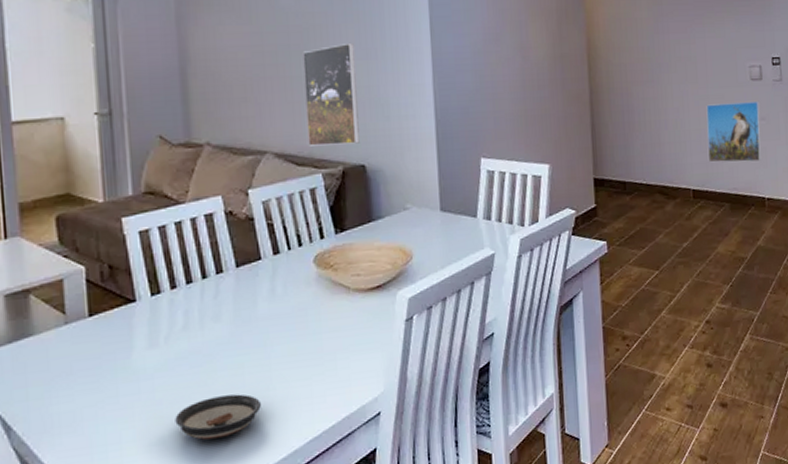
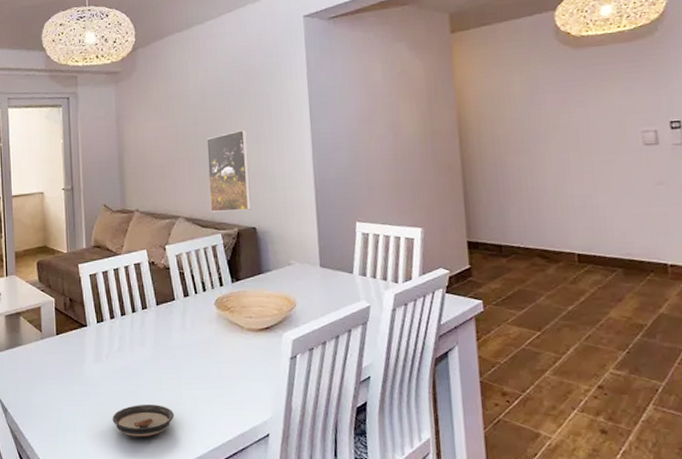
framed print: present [706,100,761,163] -> none [590,165,661,228]

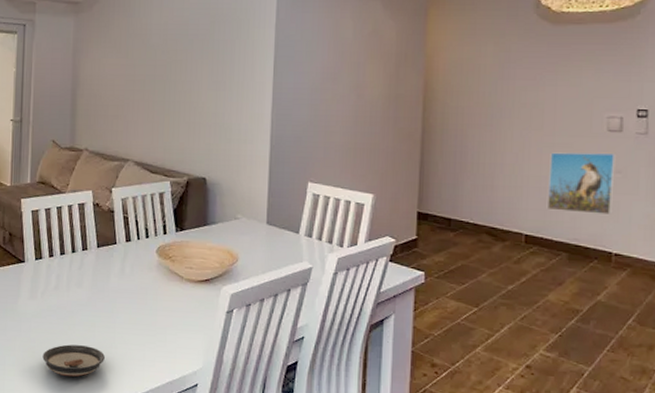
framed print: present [206,129,251,212] -> none [162,75,207,160]
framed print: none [590,165,661,228] -> present [546,152,616,214]

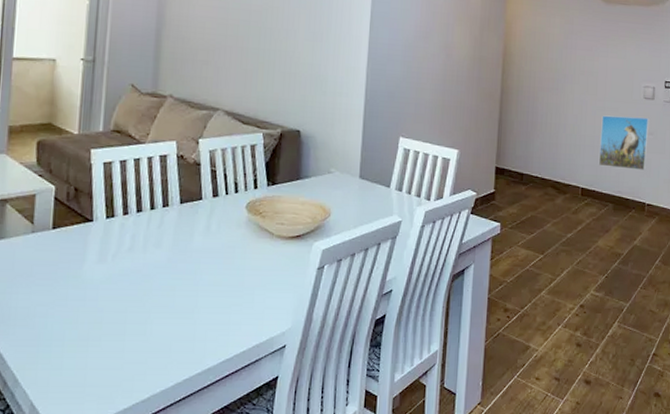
saucer: present [42,344,105,377] -> none [111,312,185,347]

